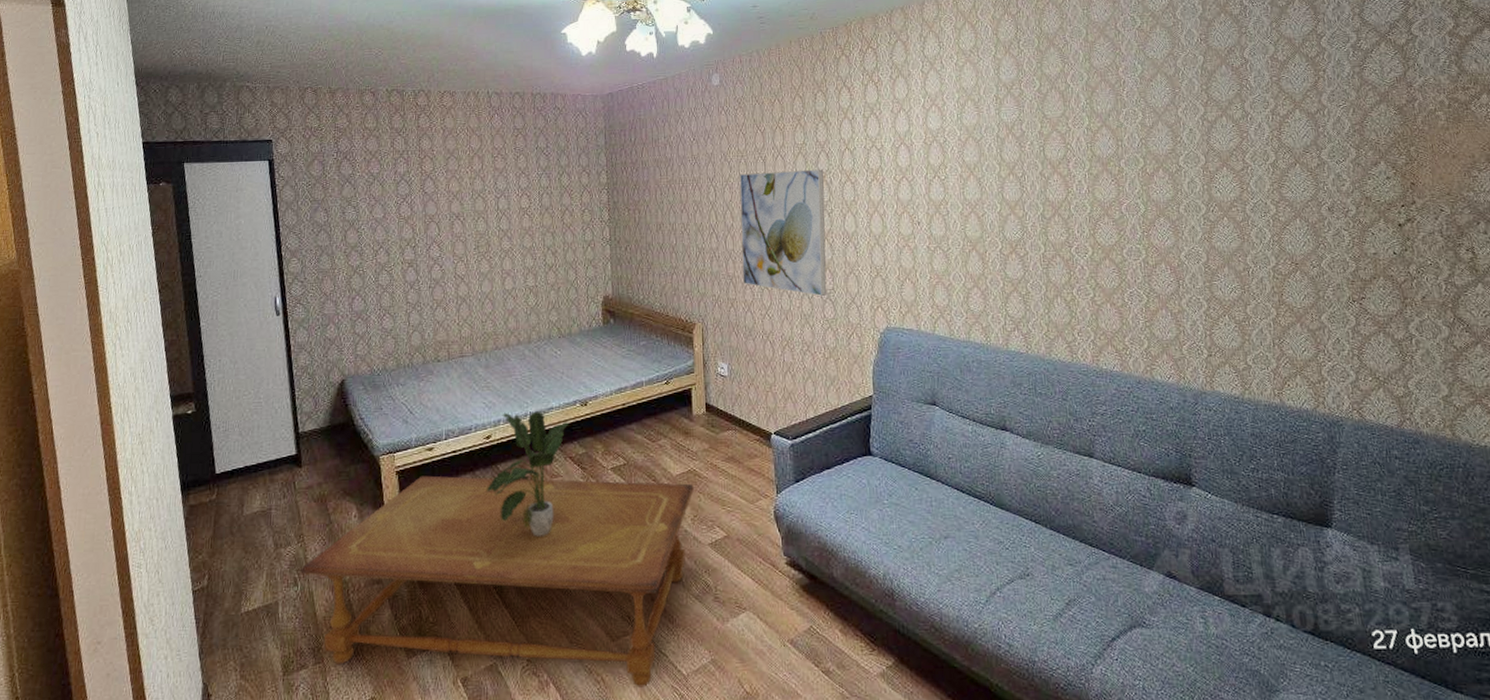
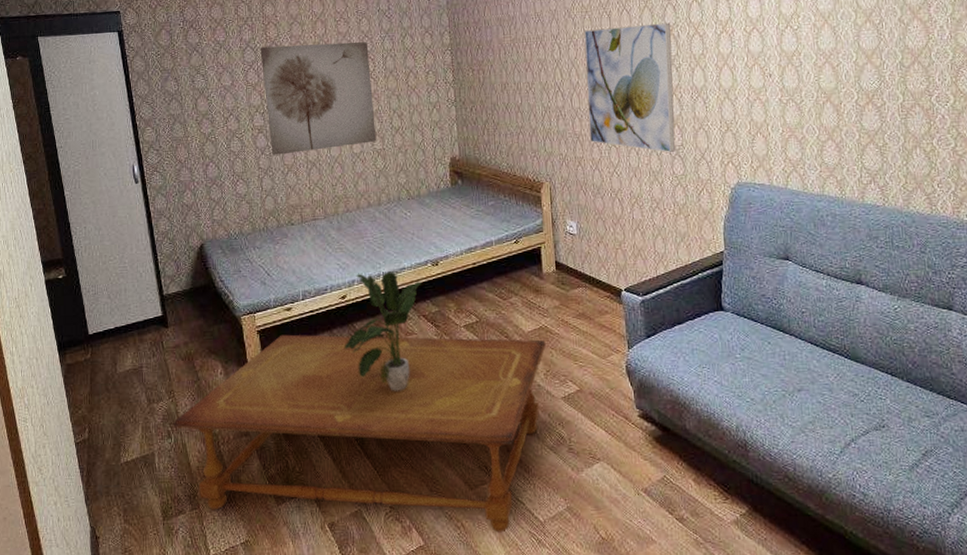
wall art: none [414,178,530,290] -> present [260,42,377,155]

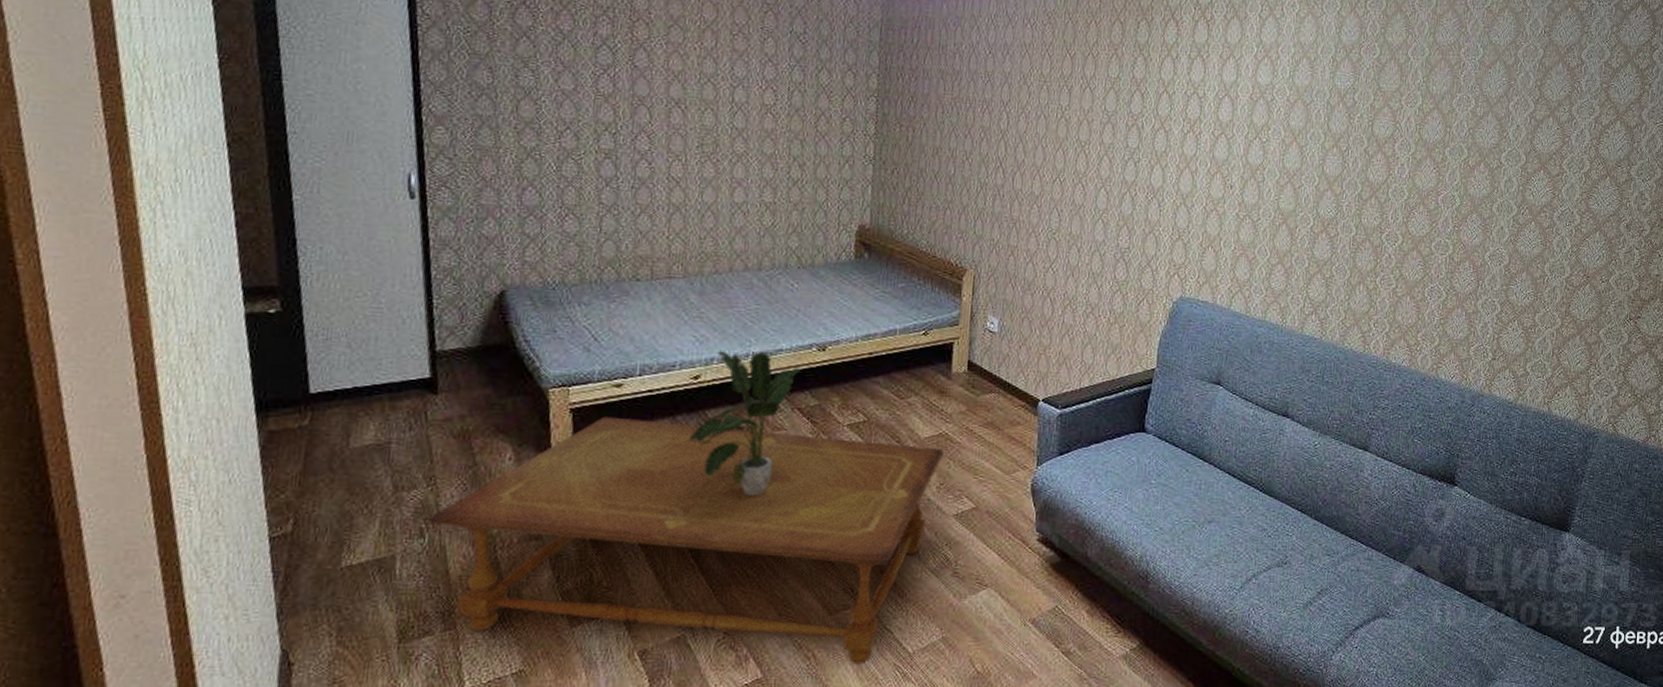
wall art: present [260,42,377,155] -> none [620,49,771,193]
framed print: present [585,22,676,152] -> none [1028,102,1136,254]

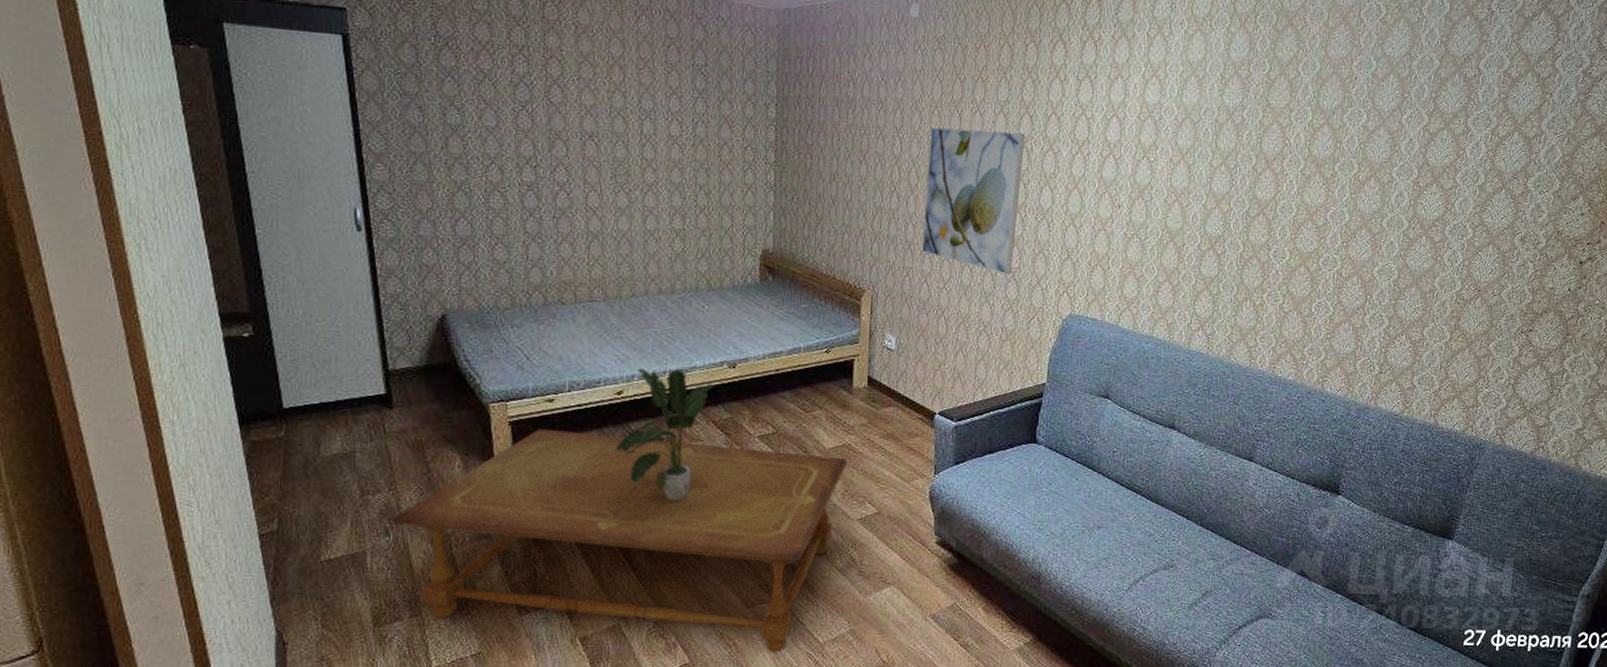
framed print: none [1028,102,1136,254] -> present [922,127,1026,274]

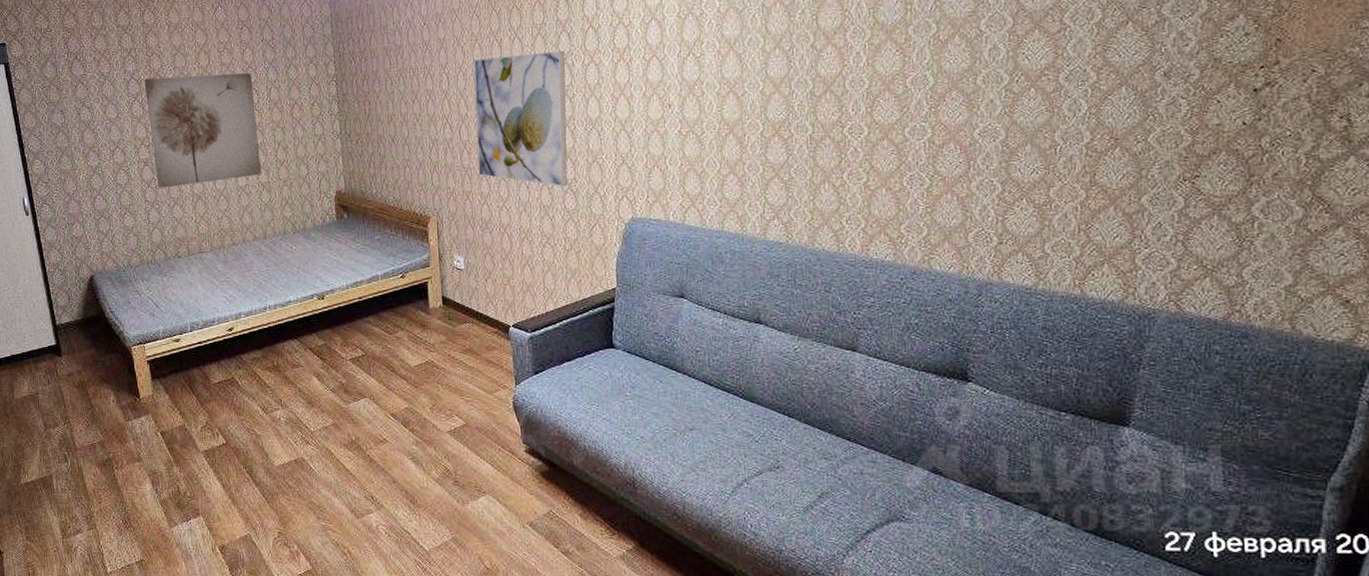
coffee table: present [393,428,849,653] -> none [69,365,433,560]
wall art: none [537,85,677,221] -> present [144,73,262,188]
potted plant: present [616,369,714,501] -> none [232,305,307,422]

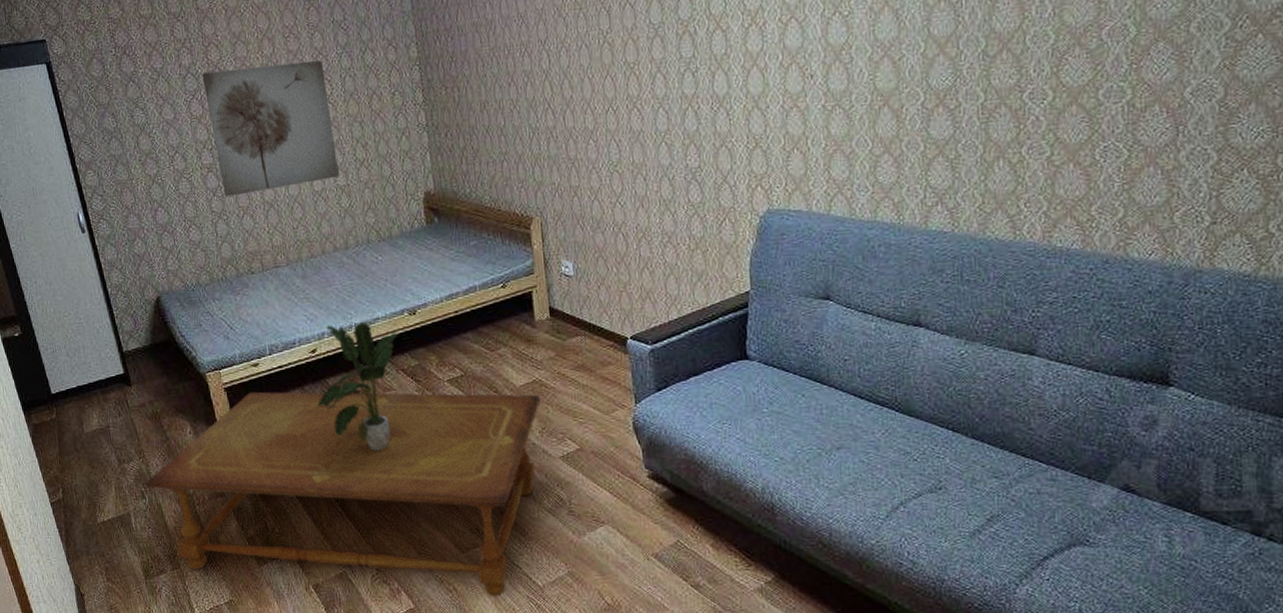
coffee table: none [69,365,433,560] -> present [146,391,542,597]
potted plant: none [232,305,307,422] -> present [318,322,398,451]
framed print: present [474,50,568,186] -> none [579,16,692,177]

